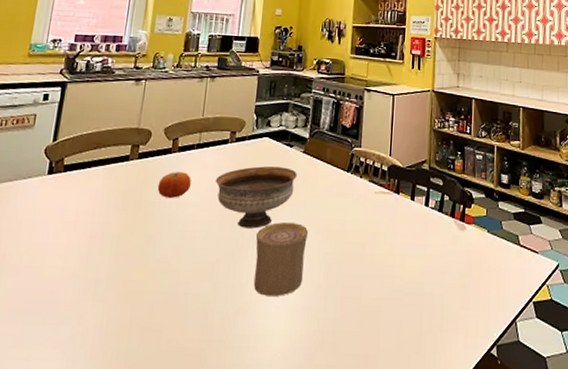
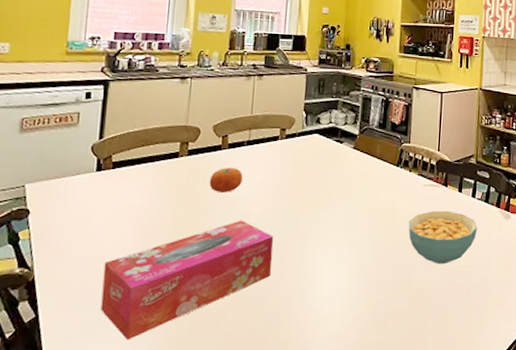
tissue box: none [41,227,219,358] -> present [101,220,273,341]
bowl: present [215,166,297,229] -> none [267,162,348,220]
cup: present [253,222,308,296] -> none [308,214,359,281]
cereal bowl: none [358,220,431,280] -> present [408,210,478,264]

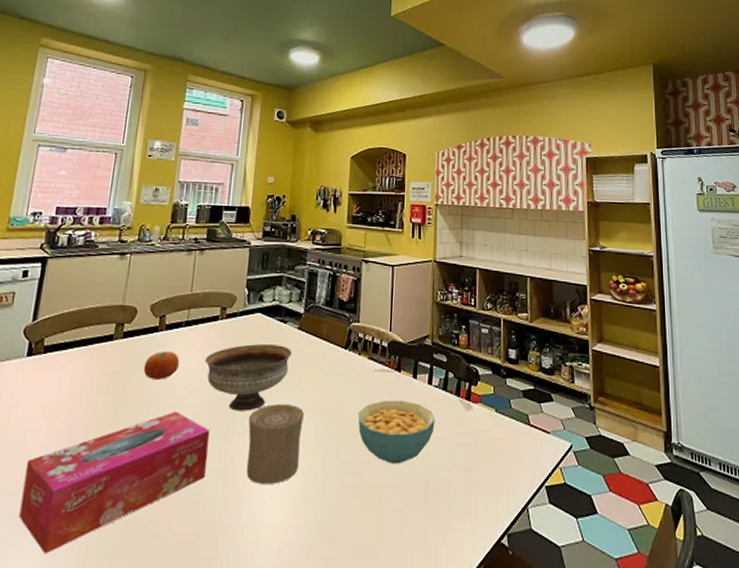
bowl: none [267,162,348,220] -> present [205,344,292,411]
cup: none [308,214,359,281] -> present [246,404,304,484]

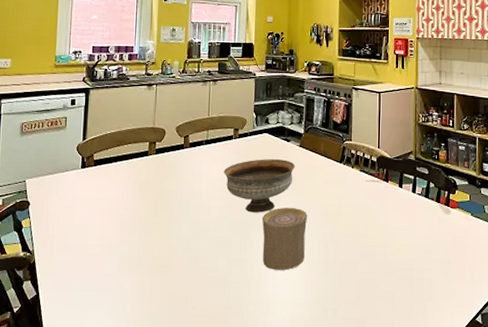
tissue box: present [19,411,209,555] -> none [88,212,231,319]
fruit: present [143,351,179,380] -> none [174,165,202,187]
cereal bowl: present [358,400,435,464] -> none [352,205,419,257]

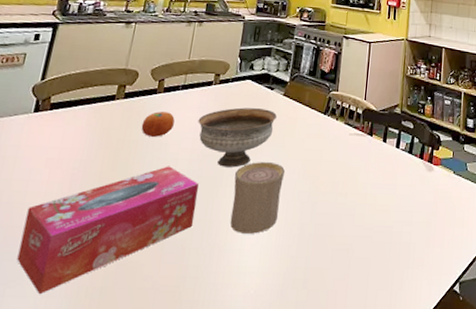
tissue box: none [88,212,231,319] -> present [17,166,199,295]
fruit: none [174,165,202,187] -> present [141,111,175,137]

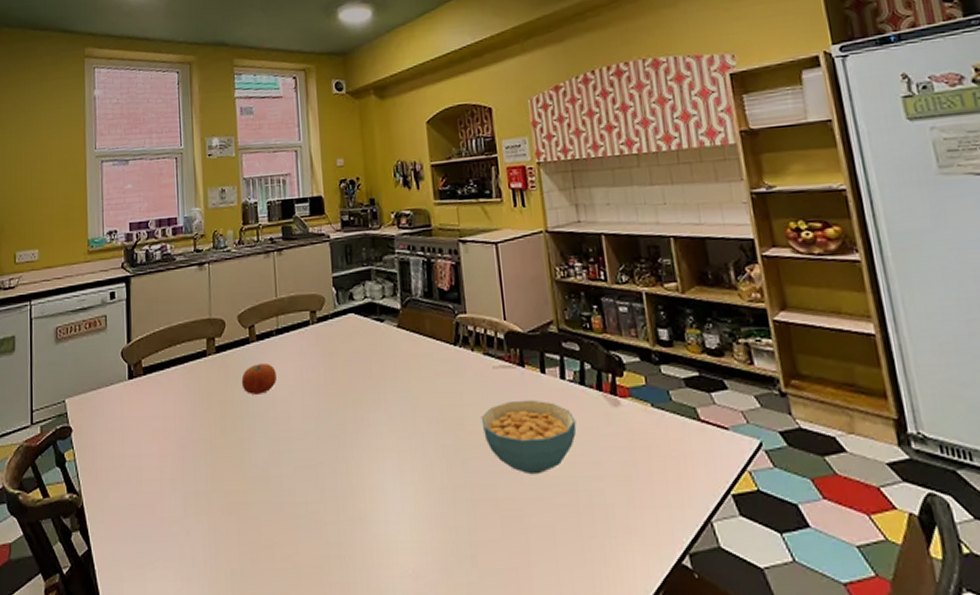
tissue box: present [17,166,199,295] -> none [147,427,324,579]
bowl: present [198,107,277,168] -> none [302,347,395,423]
cup: present [230,162,285,234] -> none [359,413,422,502]
cereal bowl: none [332,160,401,218] -> present [481,399,577,475]

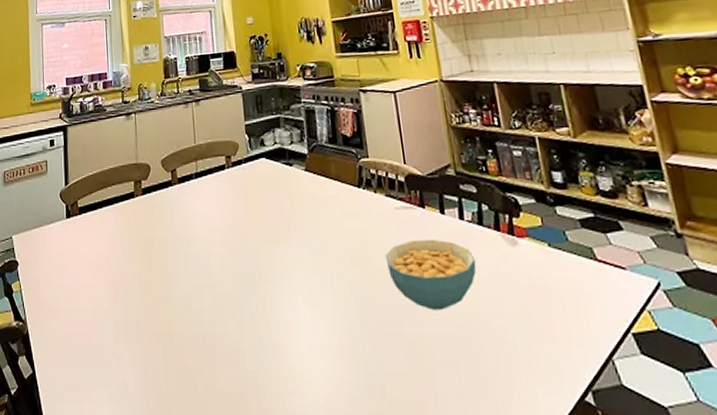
fruit: present [241,364,276,394] -> none [165,204,197,233]

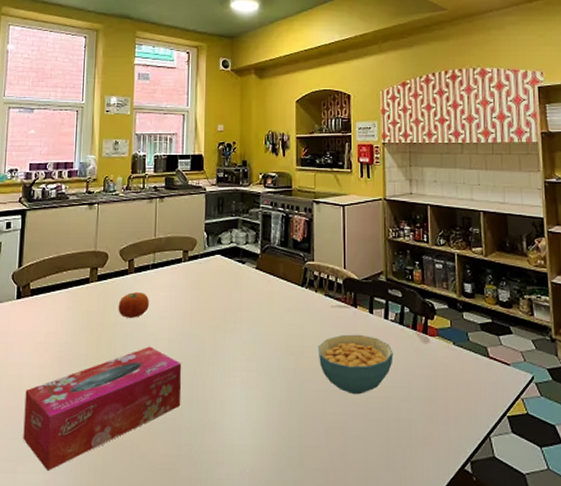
tissue box: none [83,263,242,402] -> present [23,346,181,472]
fruit: none [165,204,197,233] -> present [118,292,149,318]

